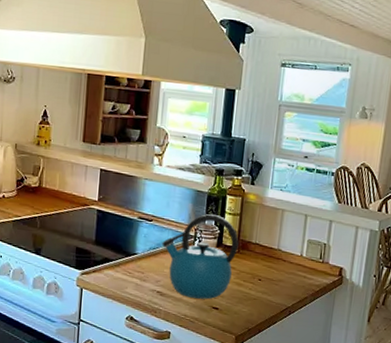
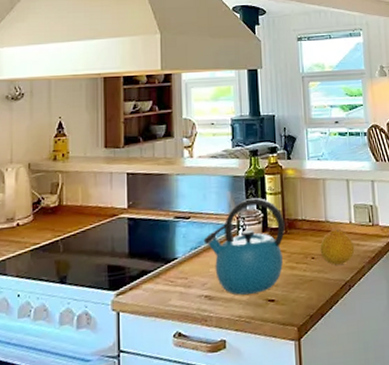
fruit: none [267,257,302,291] -> present [320,228,355,265]

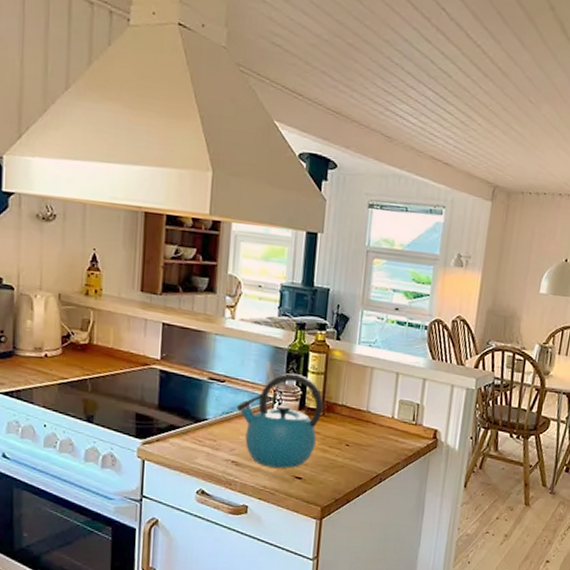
fruit: present [320,228,355,265] -> none [356,420,393,457]

